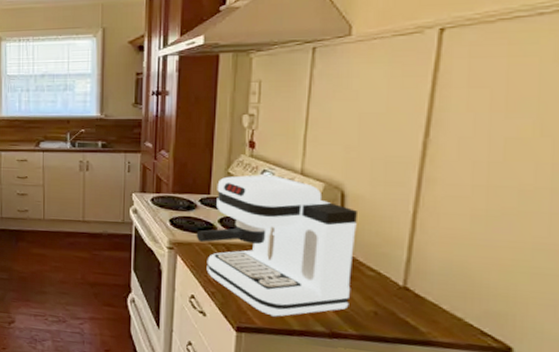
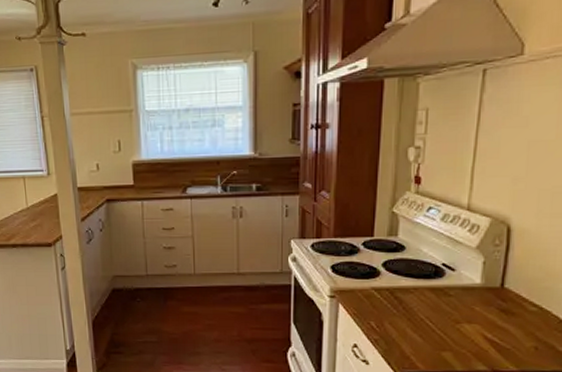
coffee maker: present [196,175,359,317] -> none [358,212,524,360]

